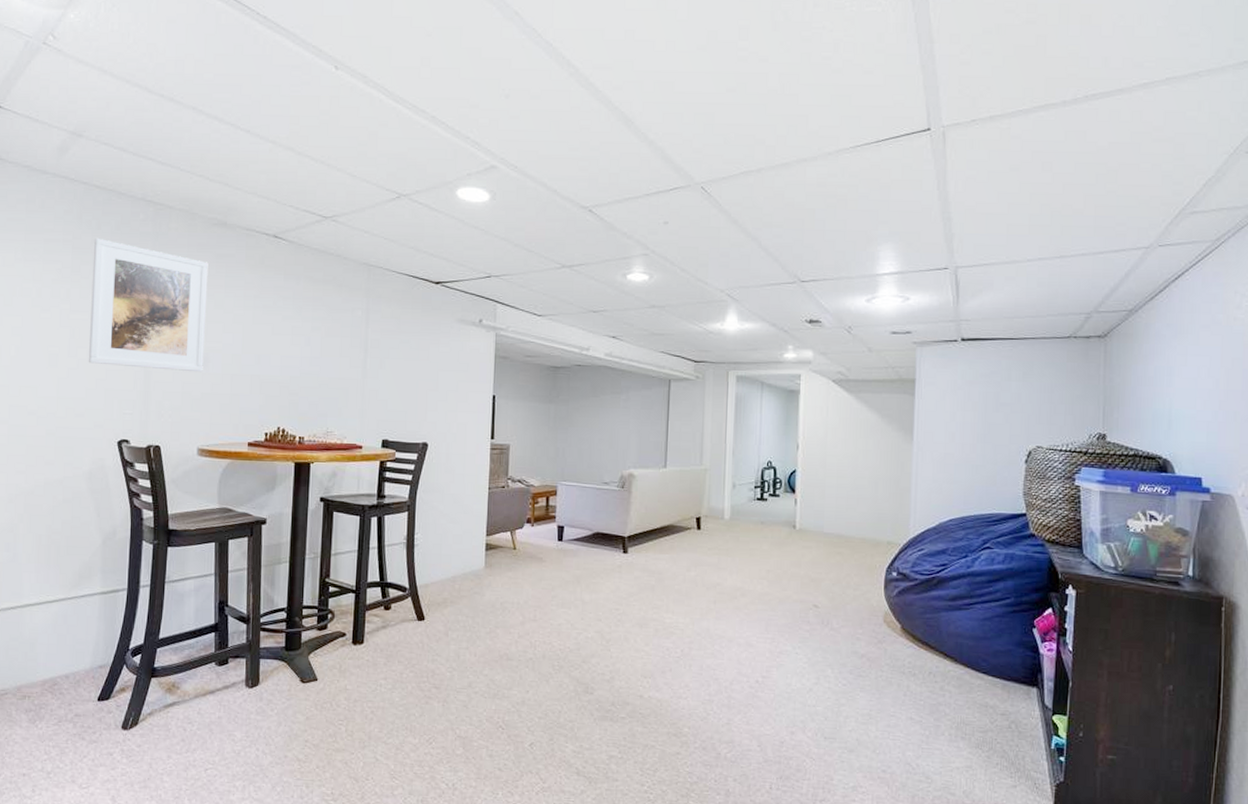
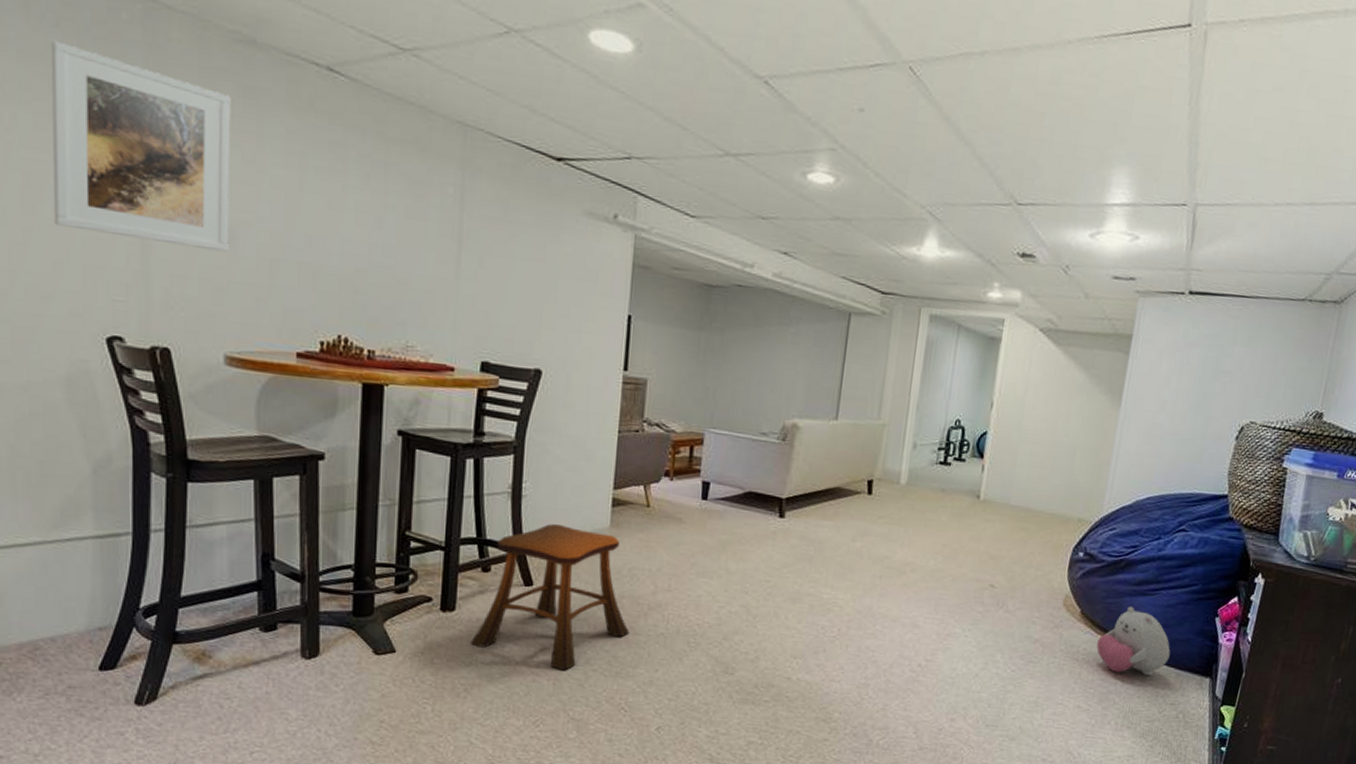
stool: none [376,567,503,694] -> present [471,524,629,671]
plush toy: none [921,620,993,687] -> present [1096,606,1171,676]

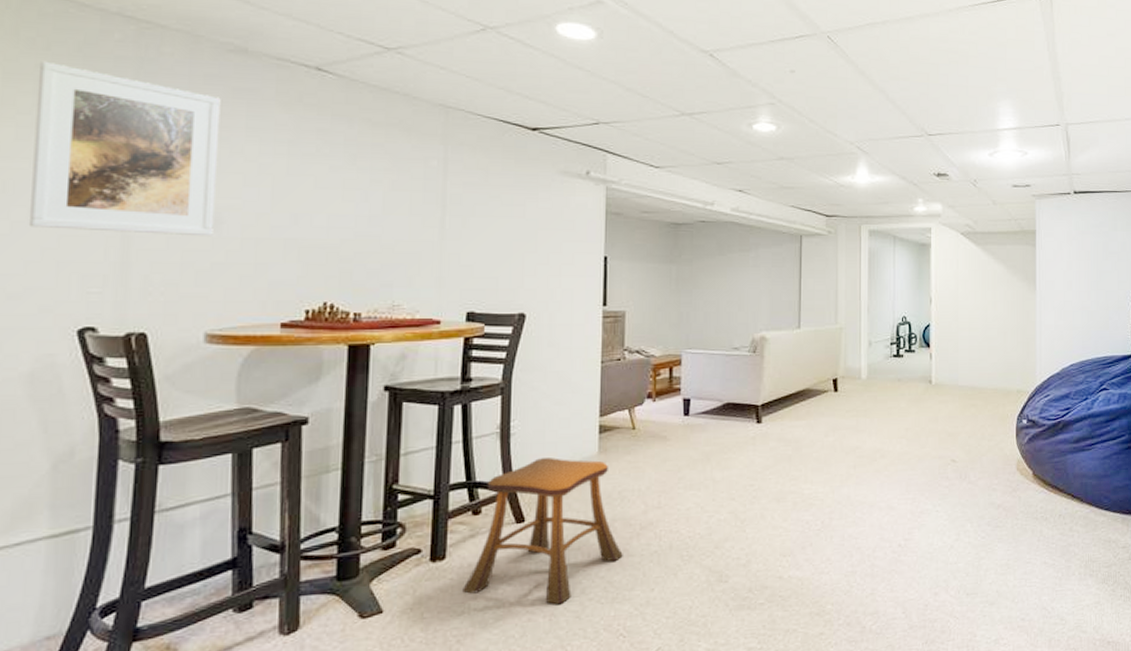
plush toy: present [1096,606,1171,676] -> none [1051,462,1114,525]

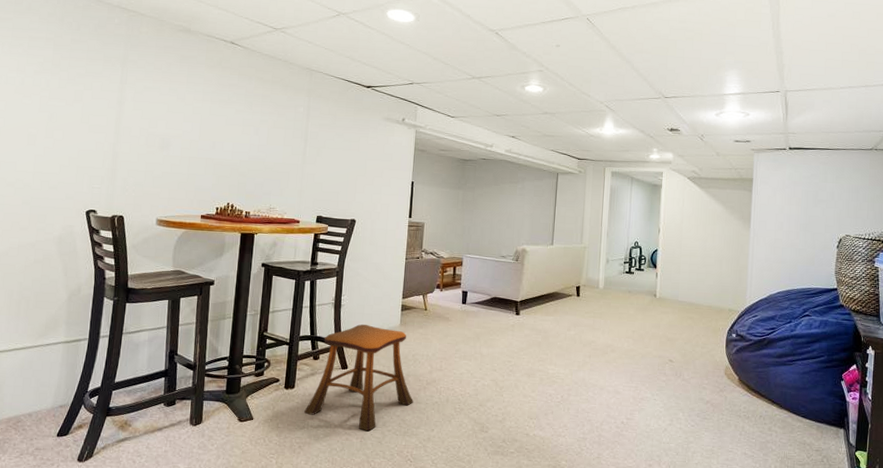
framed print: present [28,60,221,237] -> none [63,37,173,155]

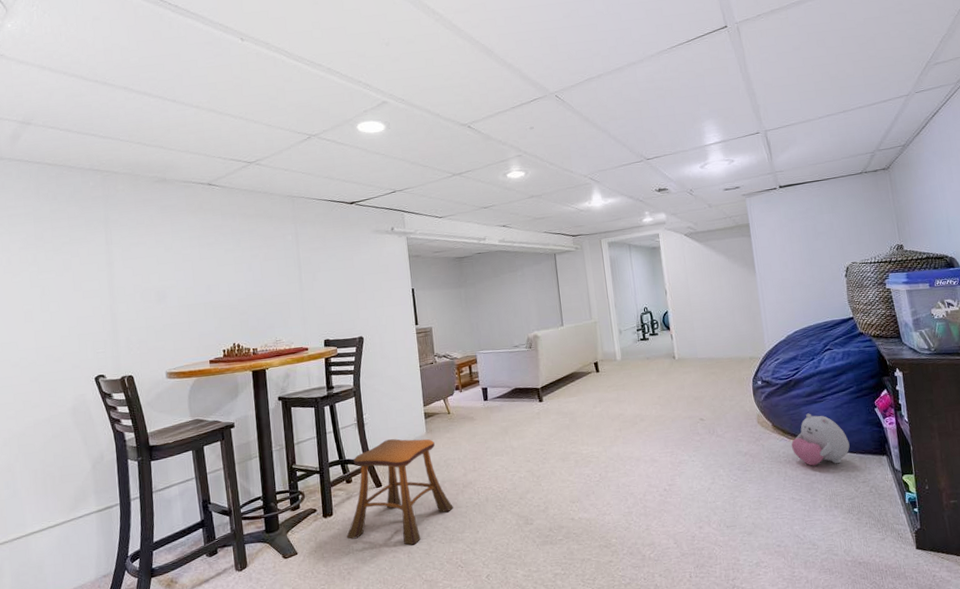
plush toy: none [754,374,810,428] -> present [791,413,850,466]

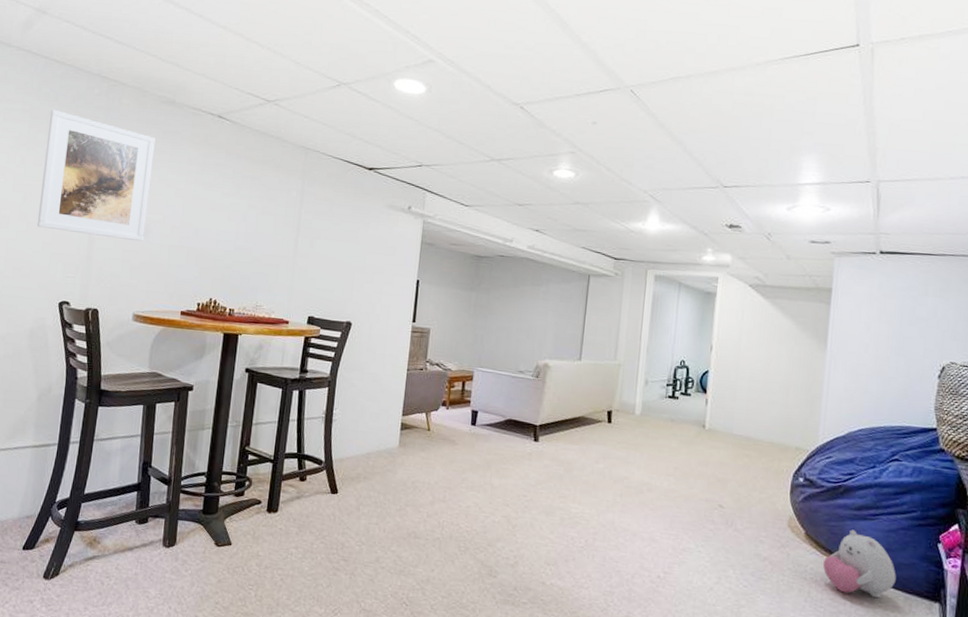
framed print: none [53,207,162,315] -> present [36,109,155,242]
stool: present [347,438,453,545] -> none [288,443,411,567]

